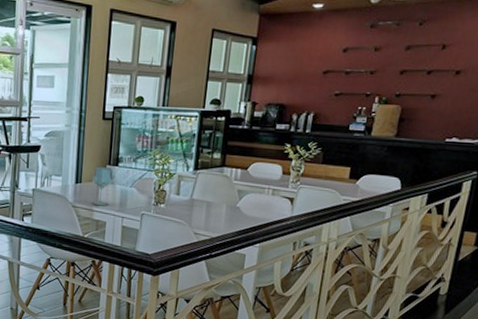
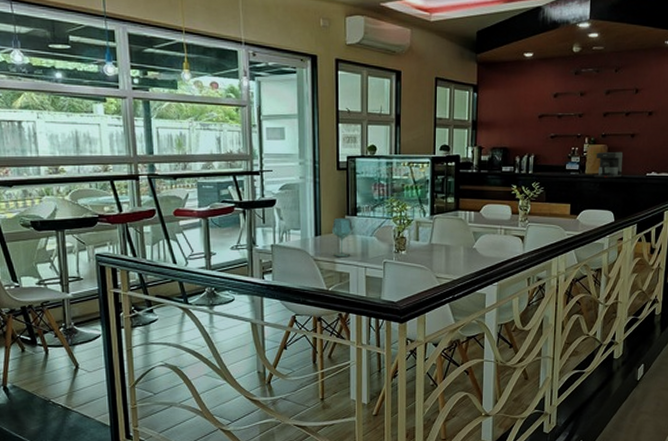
coffee maker: none [381,112,419,143] -> present [593,151,624,179]

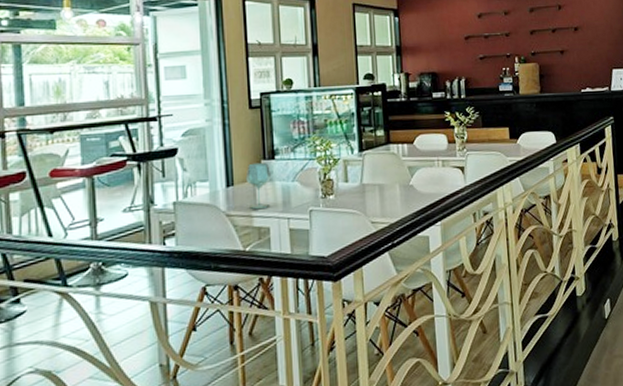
coffee maker: present [593,151,624,179] -> none [528,69,558,99]

